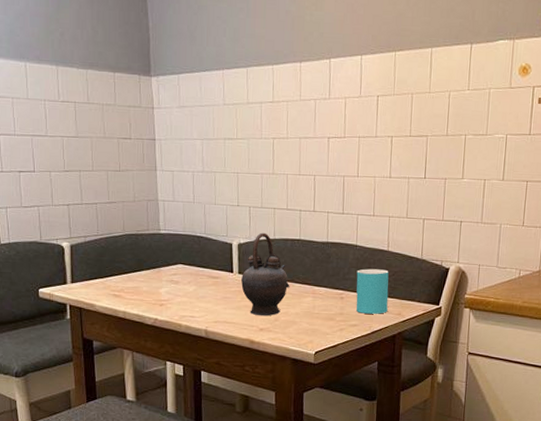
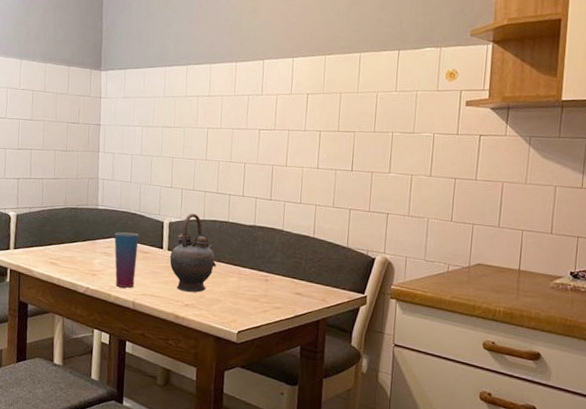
cup: none [180,257,207,316] -> present [114,232,139,288]
cup: present [356,268,389,314] -> none [280,253,314,299]

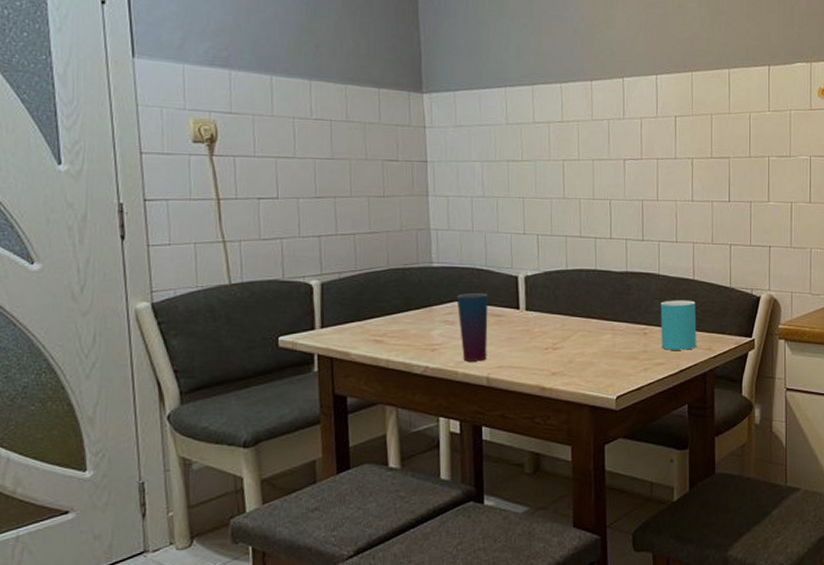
teapot: present [170,213,216,293] -> none [529,263,586,358]
cup: none [280,253,314,299] -> present [660,300,697,350]

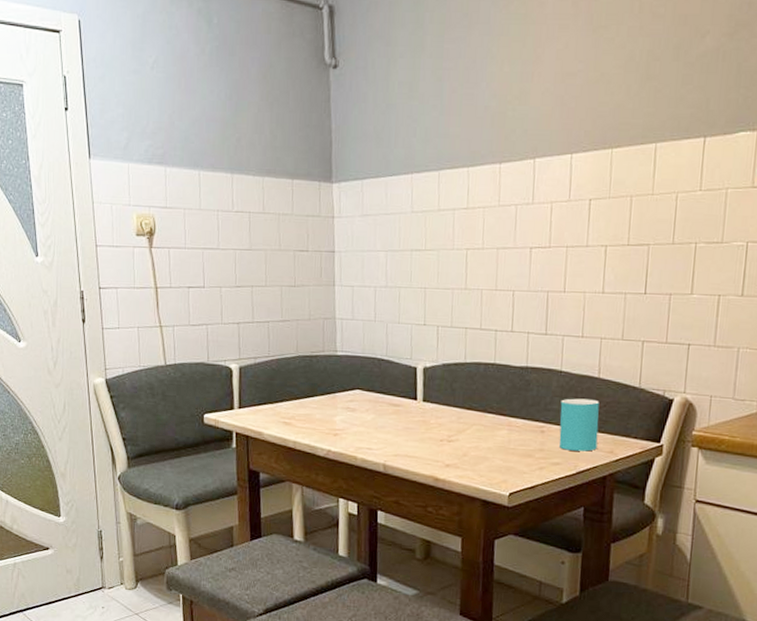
cup: present [456,292,489,361] -> none [358,381,388,448]

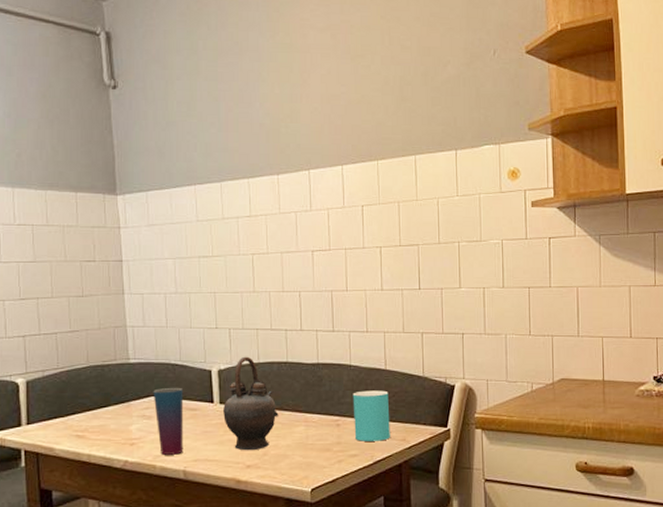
cup: none [358,381,388,448] -> present [153,387,184,455]
teapot: none [426,355,482,451] -> present [223,356,279,451]

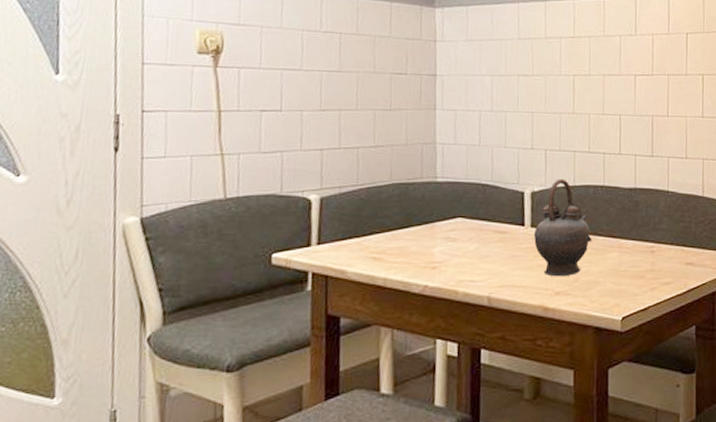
cup: present [153,387,184,455] -> none [460,208,493,280]
cup: present [353,390,390,441] -> none [668,217,705,269]

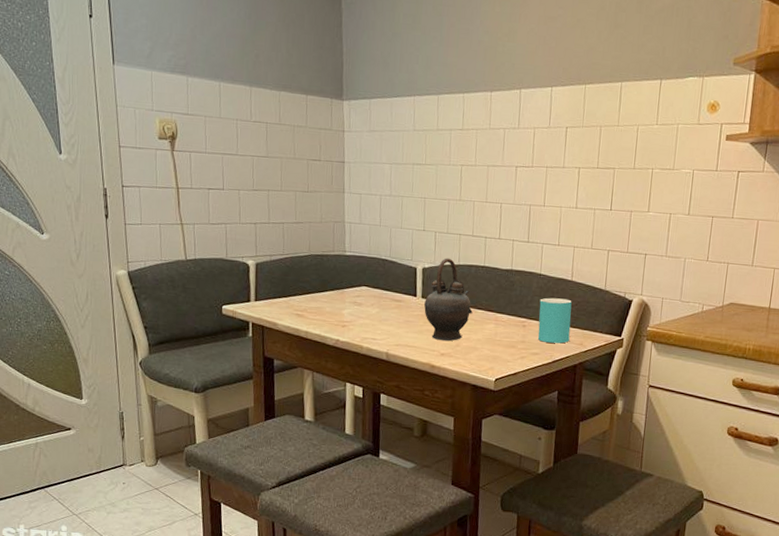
cup: none [668,217,705,269] -> present [537,297,572,344]

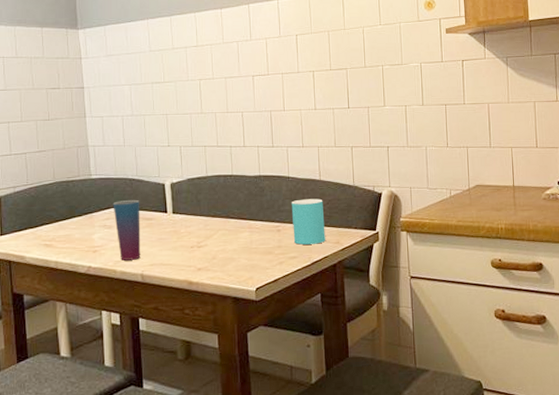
cup: none [364,279,391,339] -> present [113,199,141,260]
teapot: present [424,258,473,342] -> none [176,170,226,255]

